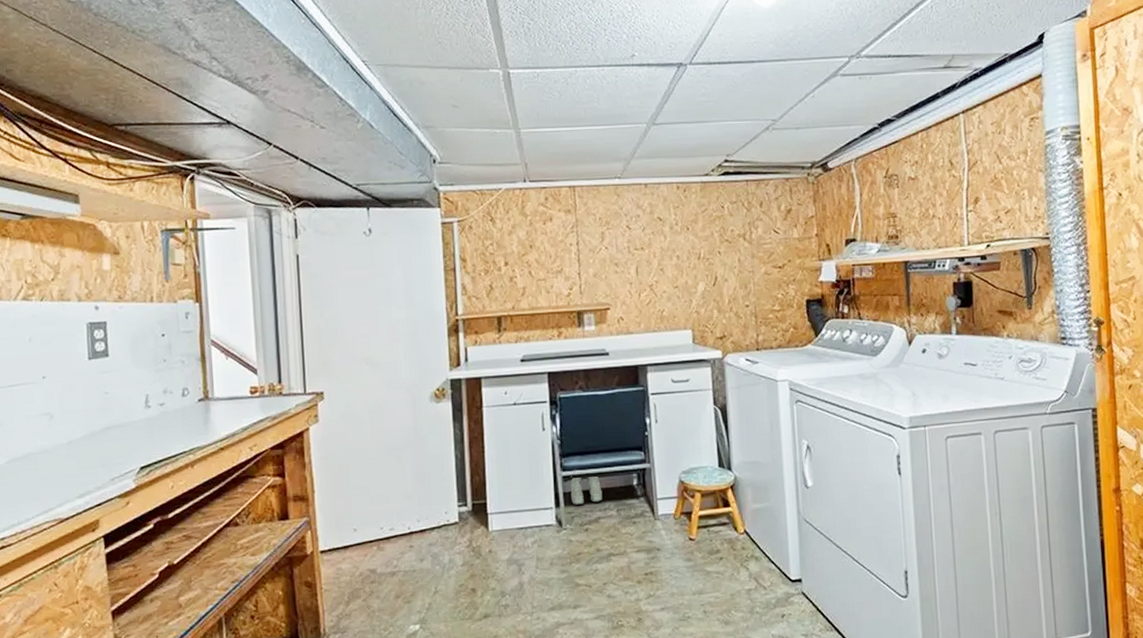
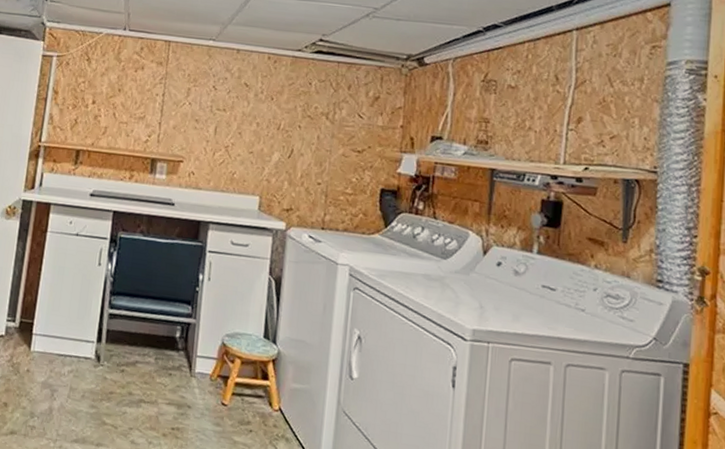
boots: present [570,476,603,505] -> none [113,315,145,347]

